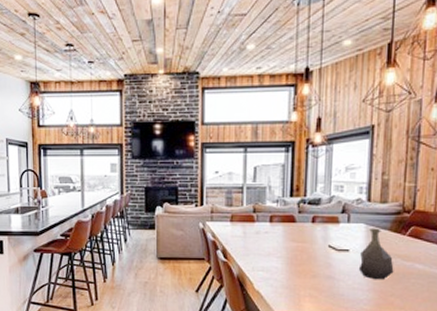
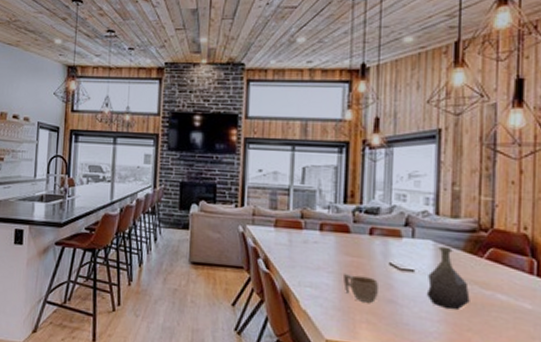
cup: none [290,256,320,280] -> present [343,273,380,303]

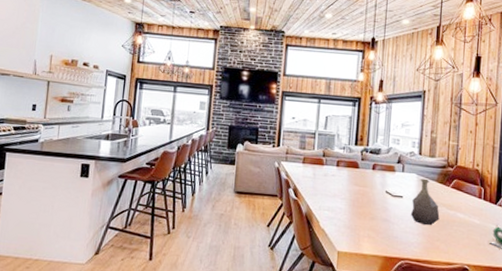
cup: present [343,273,380,303] -> none [352,199,378,222]

